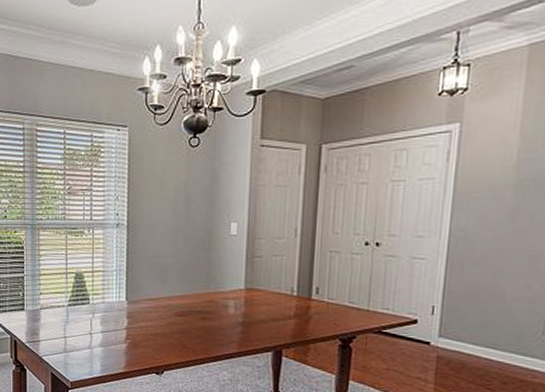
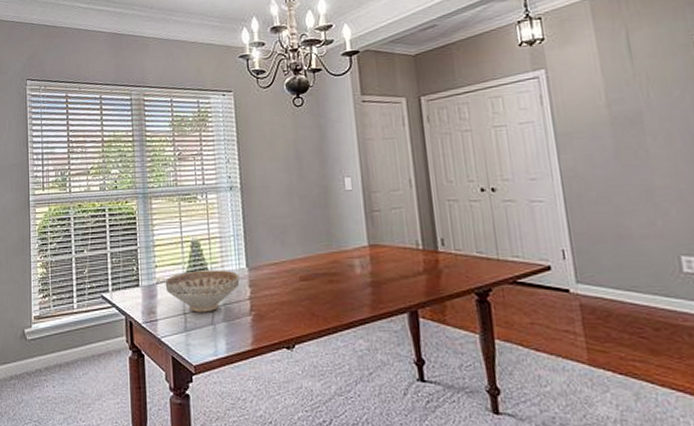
decorative bowl: none [48,300,118,338] -> present [165,270,240,313]

